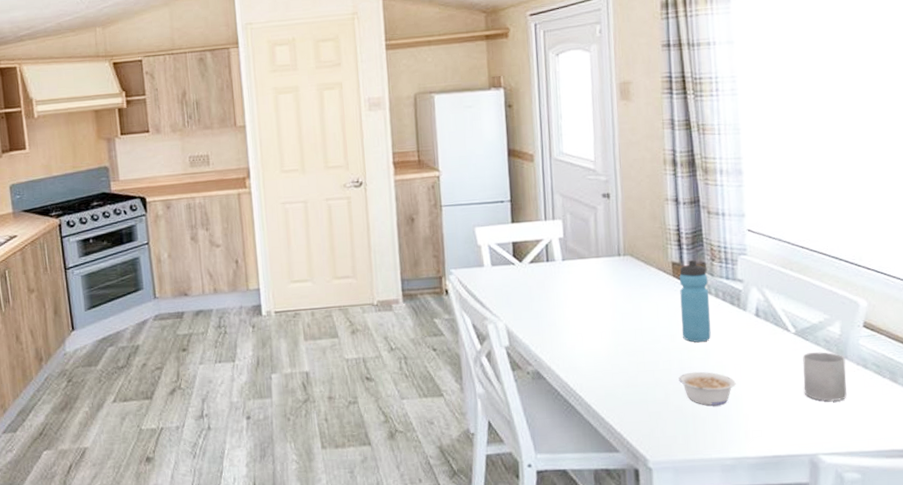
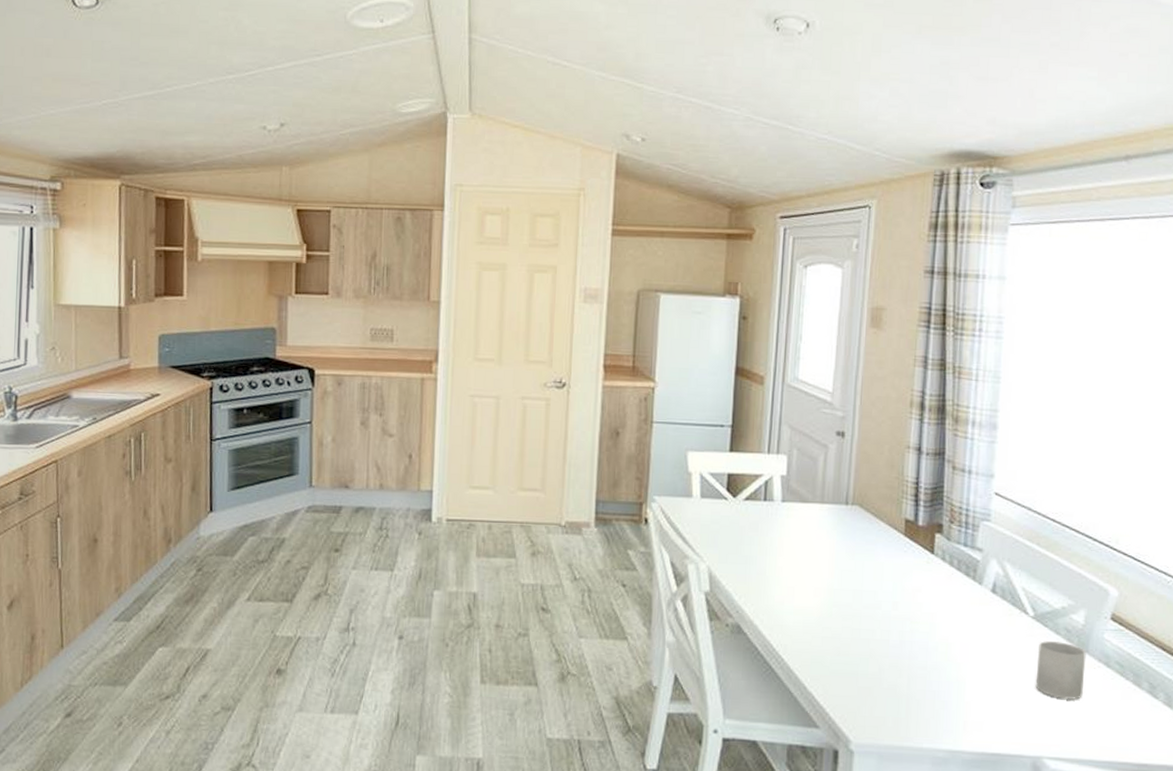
legume: present [678,371,736,406] -> none [896,646,961,688]
water bottle: present [679,260,711,342] -> none [906,519,944,614]

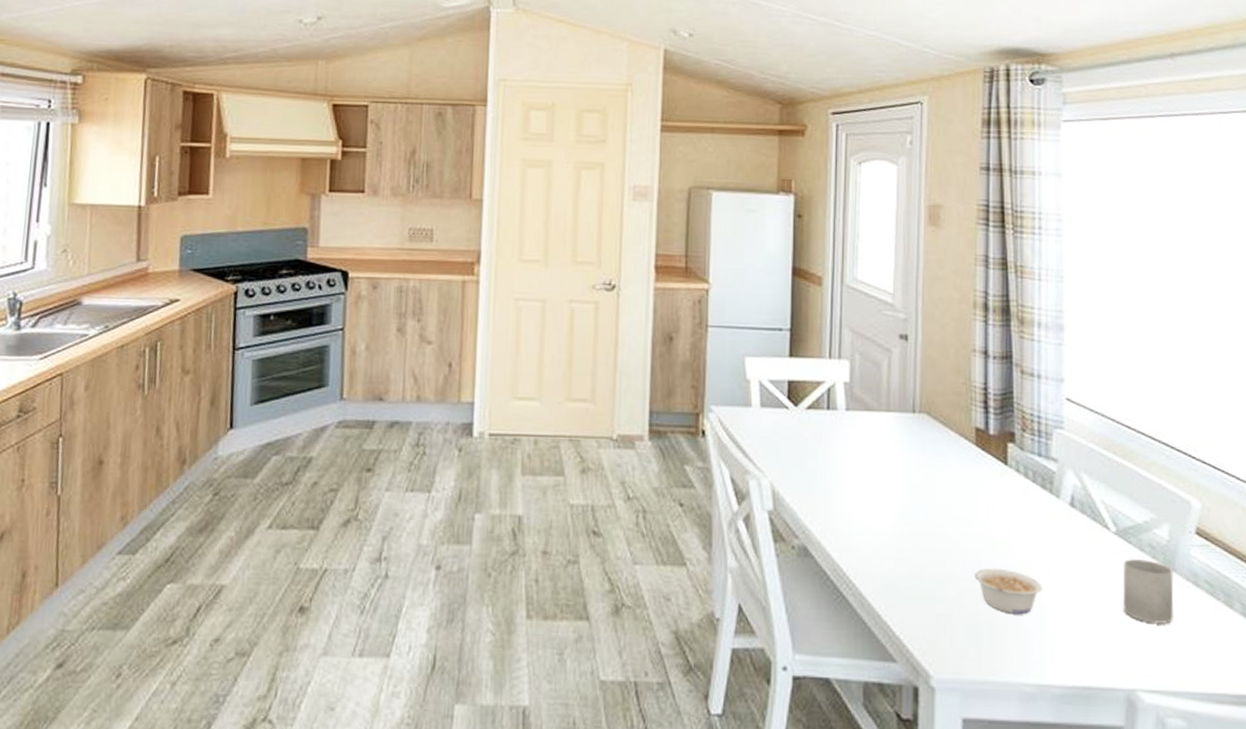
legume: none [896,646,961,688] -> present [974,568,1043,614]

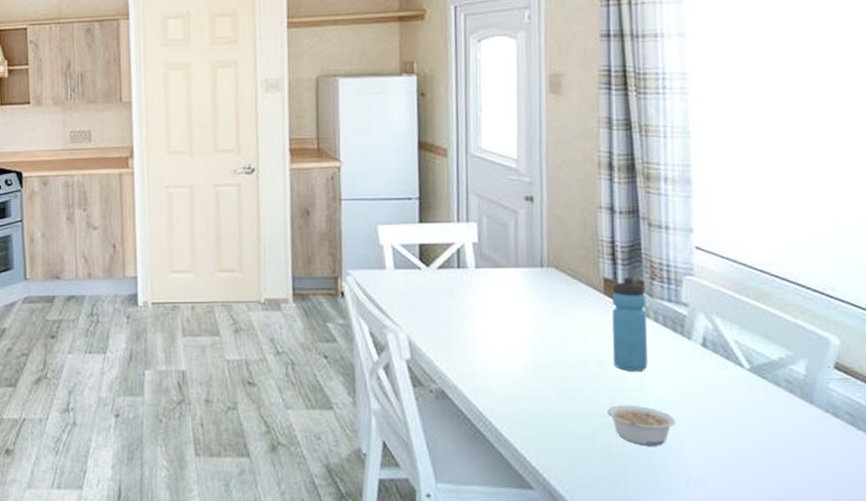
water bottle: none [982,427,1017,531] -> present [611,277,648,371]
mug: present [1122,559,1174,625] -> none [757,393,812,453]

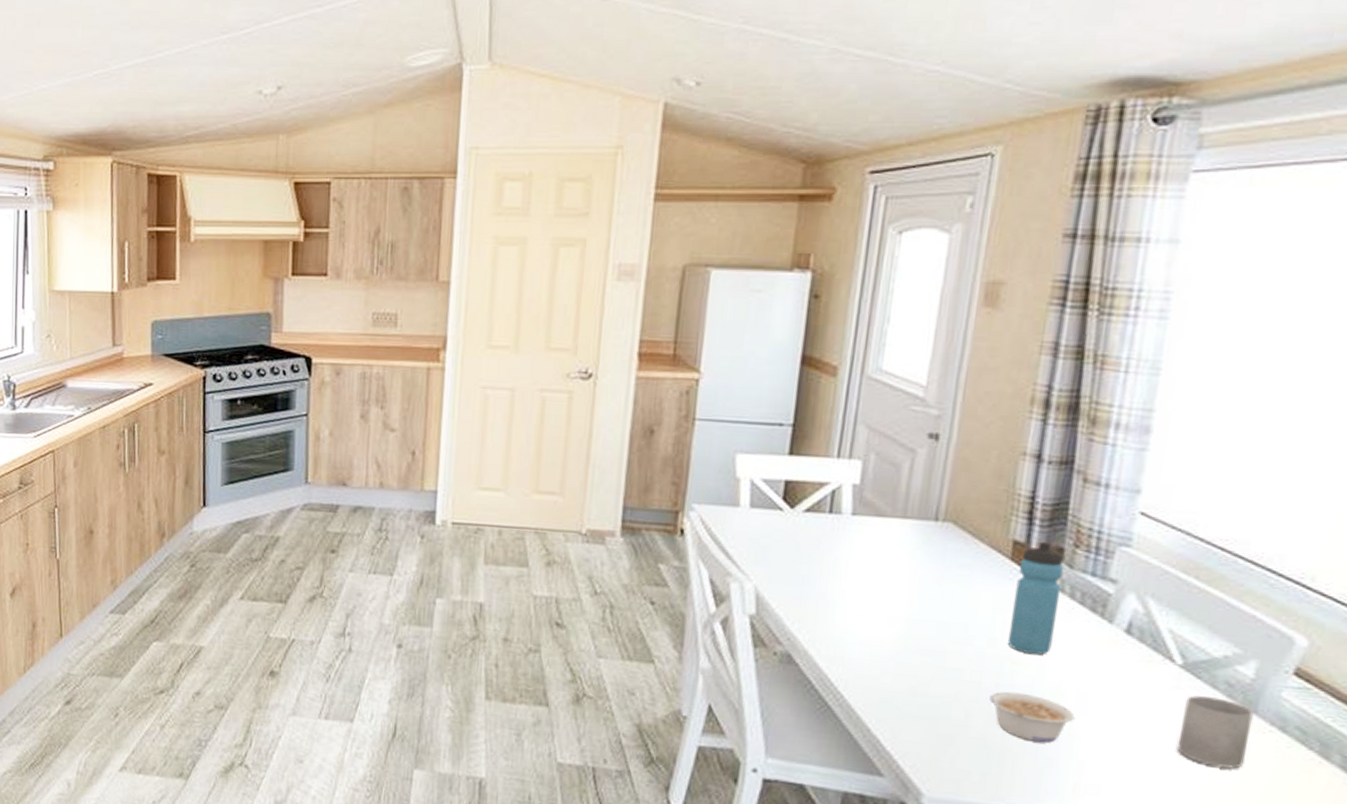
mug: none [757,393,812,453] -> present [1177,695,1254,769]

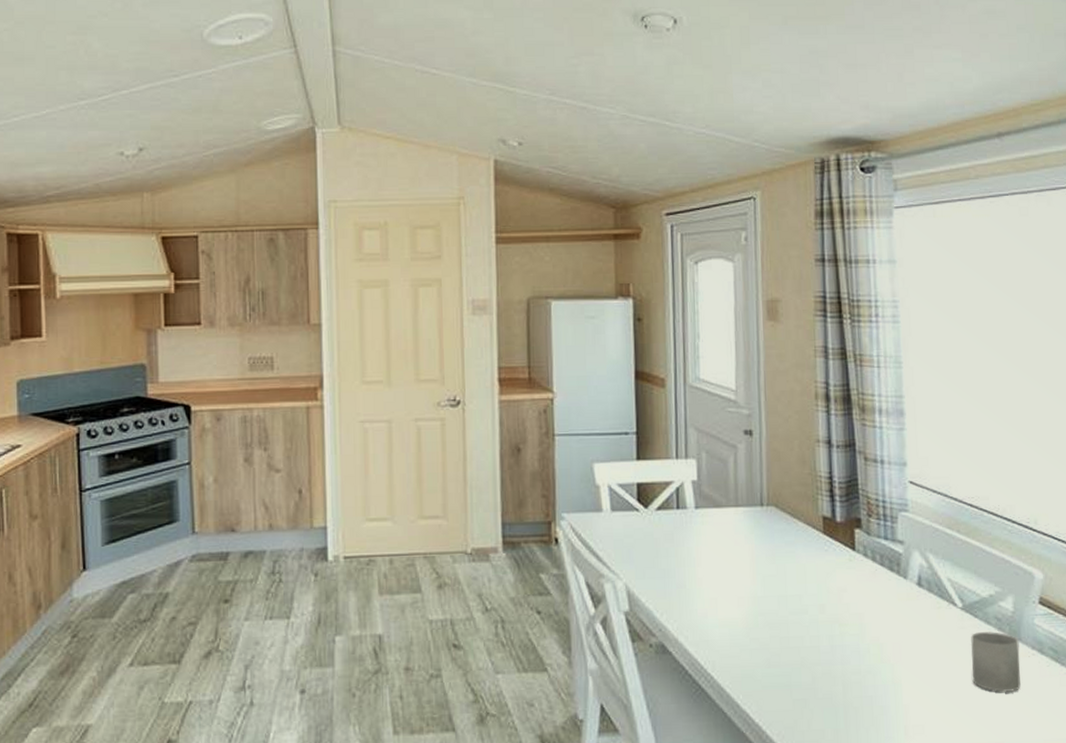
legume: present [989,691,1075,742] -> none [828,650,895,693]
water bottle: present [1007,541,1064,655] -> none [830,514,867,615]

